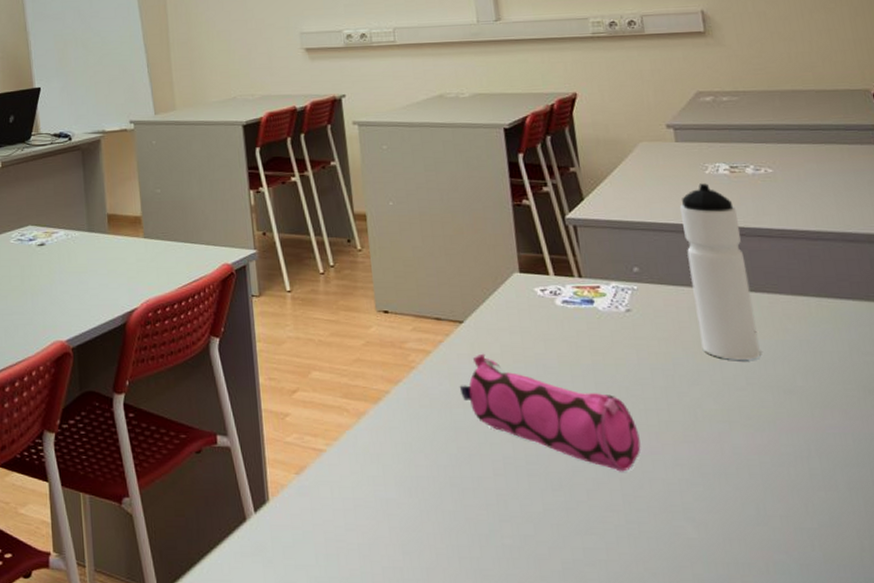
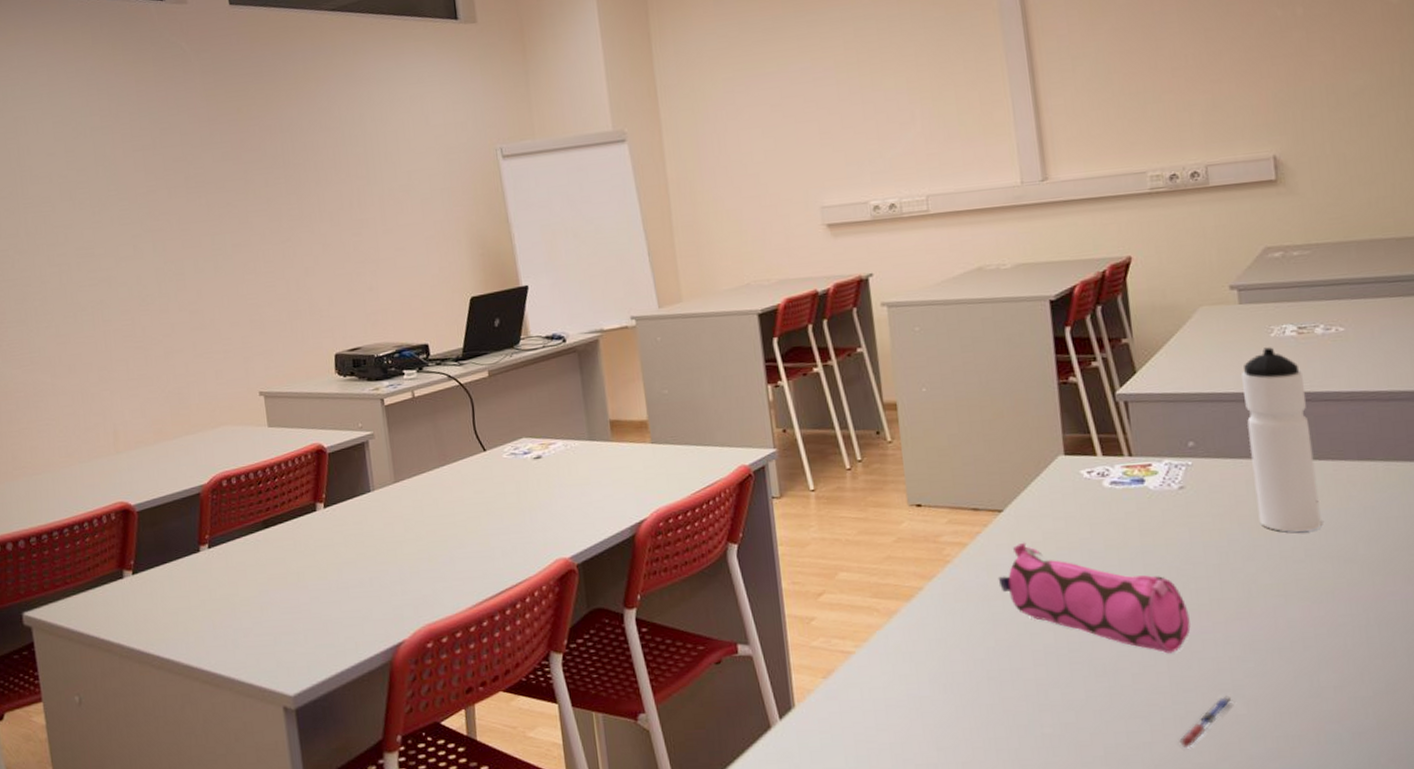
pen: none [632,518,683,568] -> present [1178,696,1232,747]

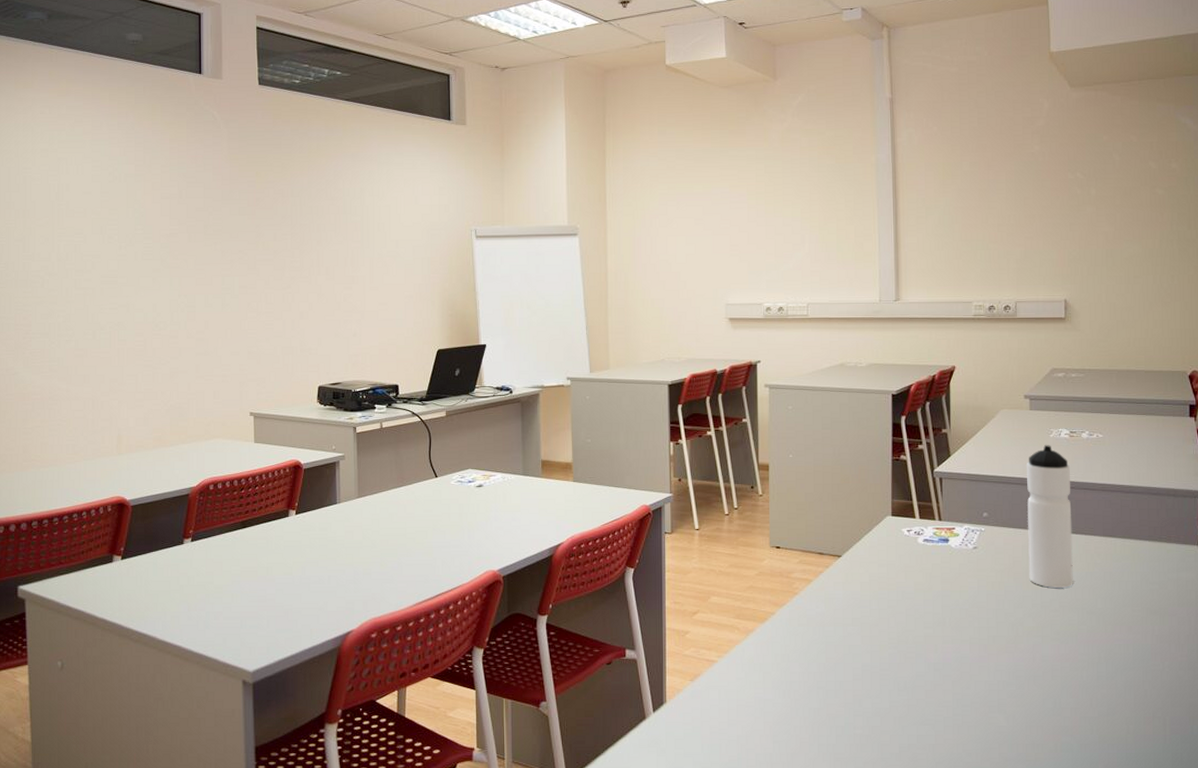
pencil case: present [998,542,1191,654] -> none [832,582,972,676]
pen: present [1178,696,1232,747] -> none [954,711,997,749]

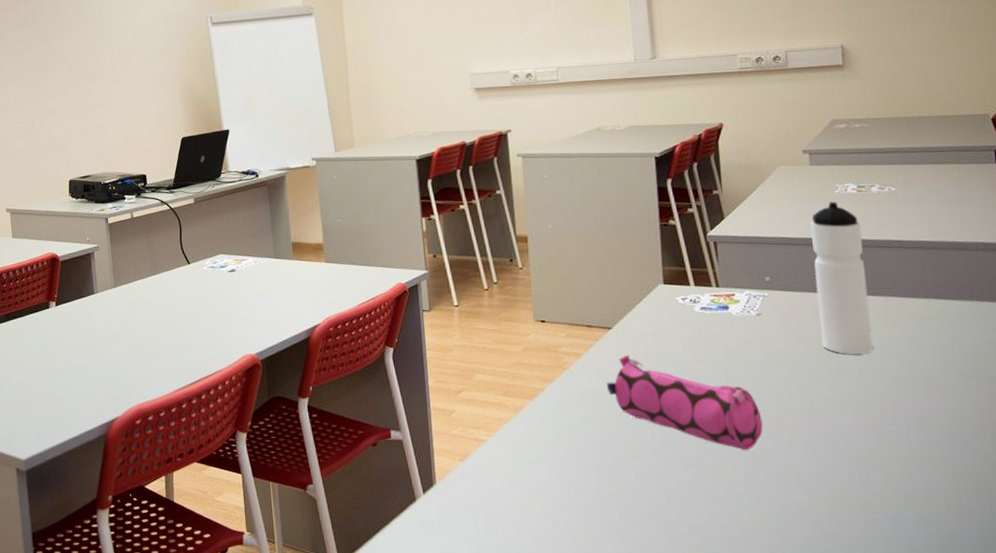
pencil case: none [832,582,972,676] -> present [606,354,763,451]

